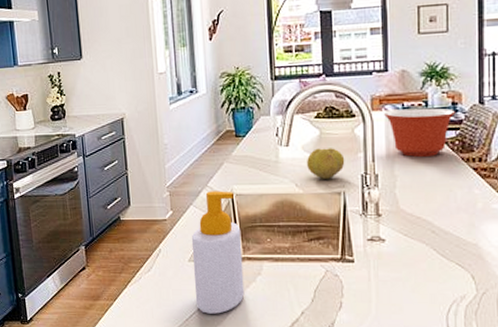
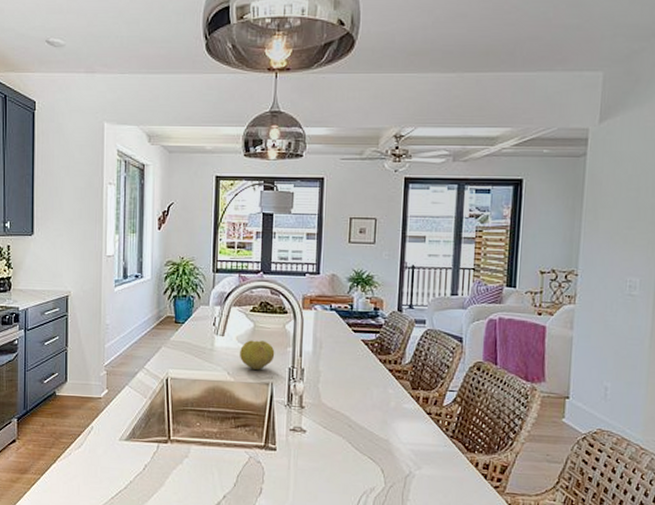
soap bottle: present [191,191,245,314] -> none [122,373,173,494]
mixing bowl: present [384,107,456,157] -> none [313,310,377,356]

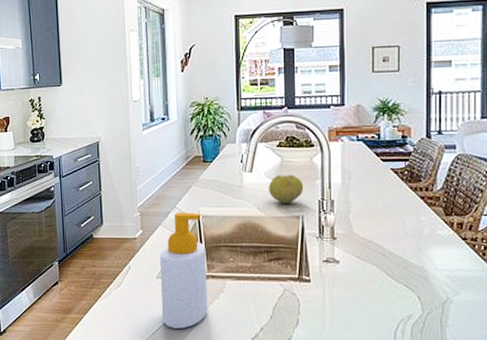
soap bottle: none [122,373,173,494] -> present [159,212,208,329]

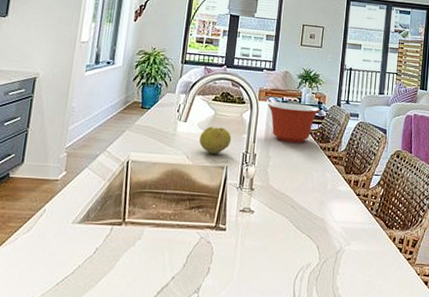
soap bottle: present [159,212,208,329] -> none [70,155,130,278]
mixing bowl: none [340,140,406,185] -> present [267,102,321,143]

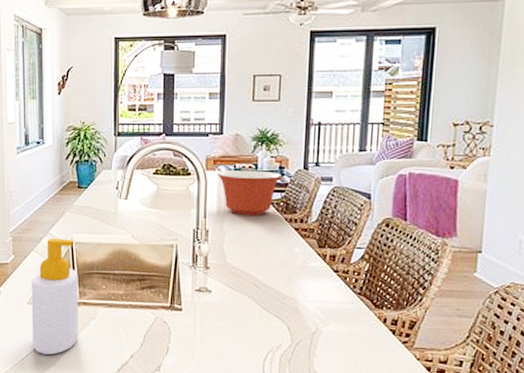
soap bottle: none [70,155,130,278] -> present [31,238,79,355]
fruit: present [199,126,232,154] -> none [144,203,179,232]

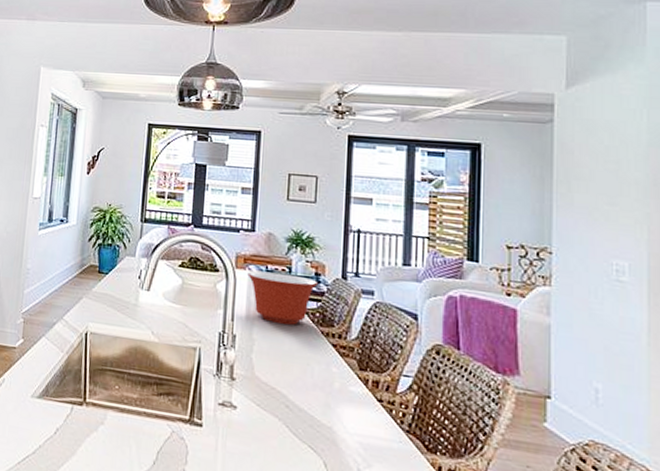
soap bottle: present [31,238,79,355] -> none [31,324,90,462]

